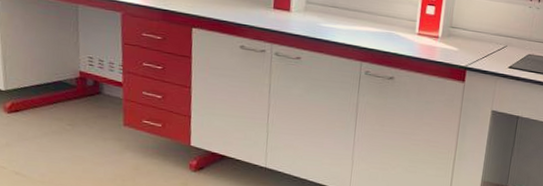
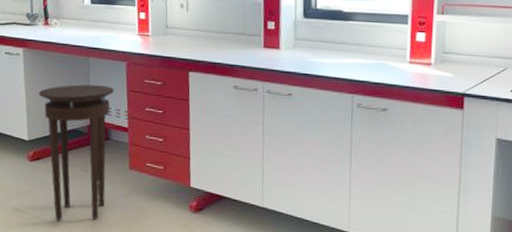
stool: none [16,33,108,177] -> present [38,84,115,222]

